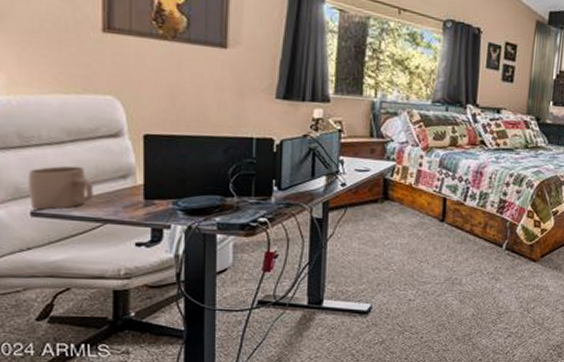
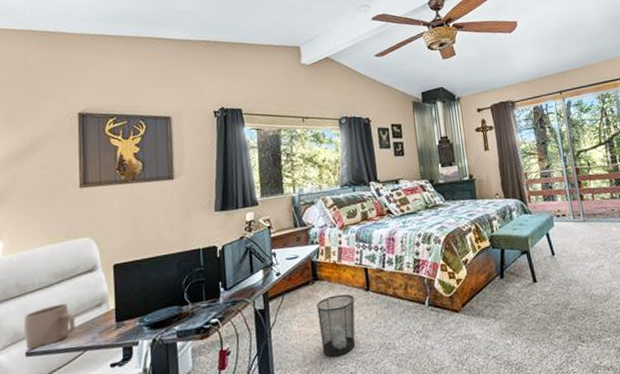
waste bin: none [381,219,427,282] -> present [316,294,356,357]

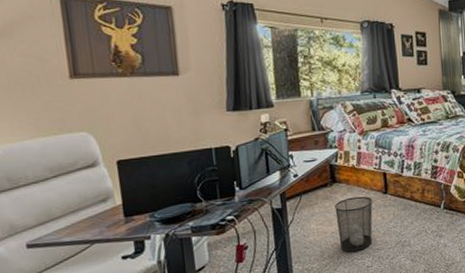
mug: present [23,303,76,350] -> none [19,197,80,242]

